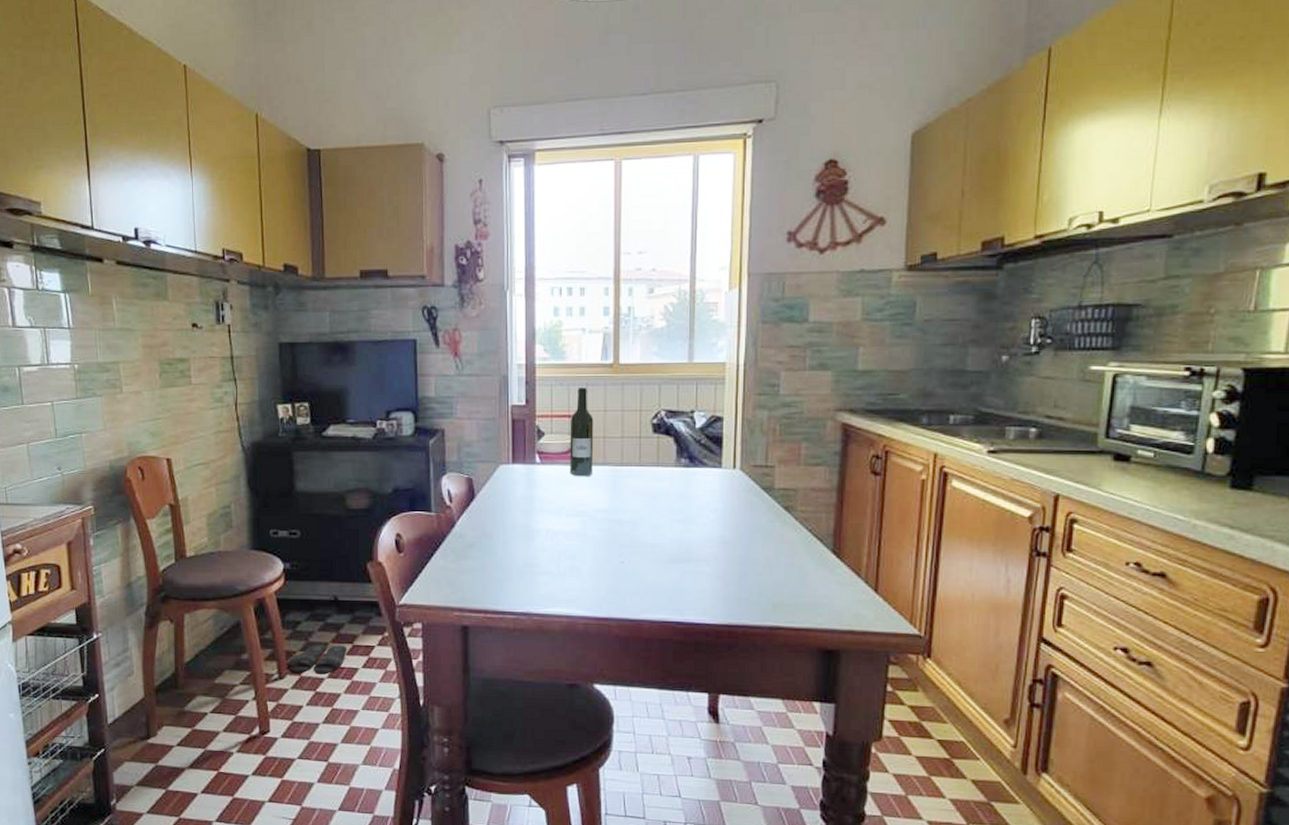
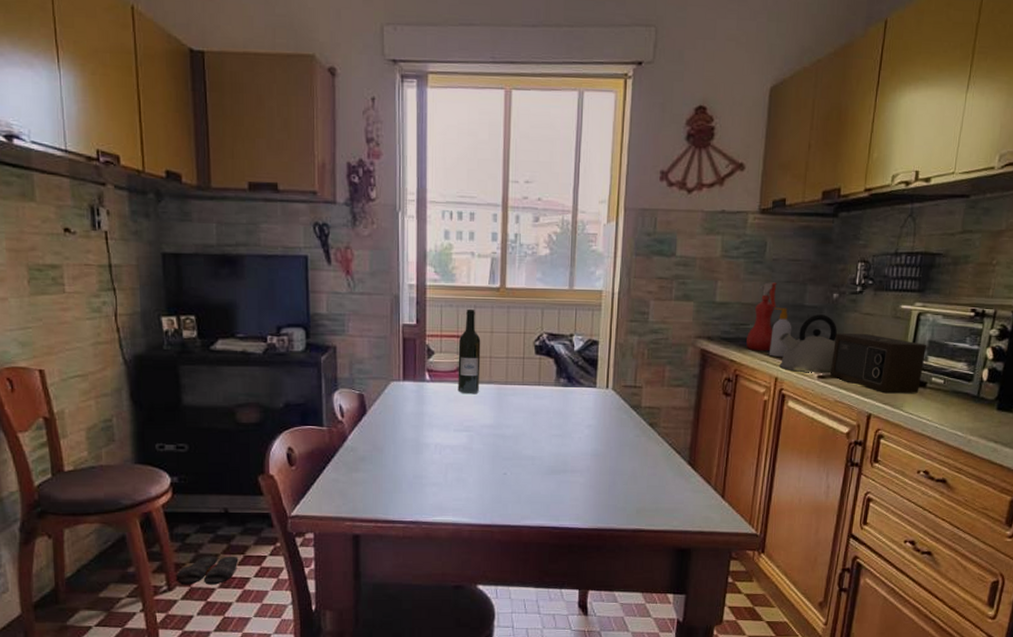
spray bottle: none [897,346,932,424] -> present [746,282,777,352]
soap bottle: none [926,374,953,430] -> present [769,307,792,357]
kettle: none [936,380,1009,448] -> present [779,314,837,373]
radio: none [1002,401,1128,470] -> present [829,333,927,394]

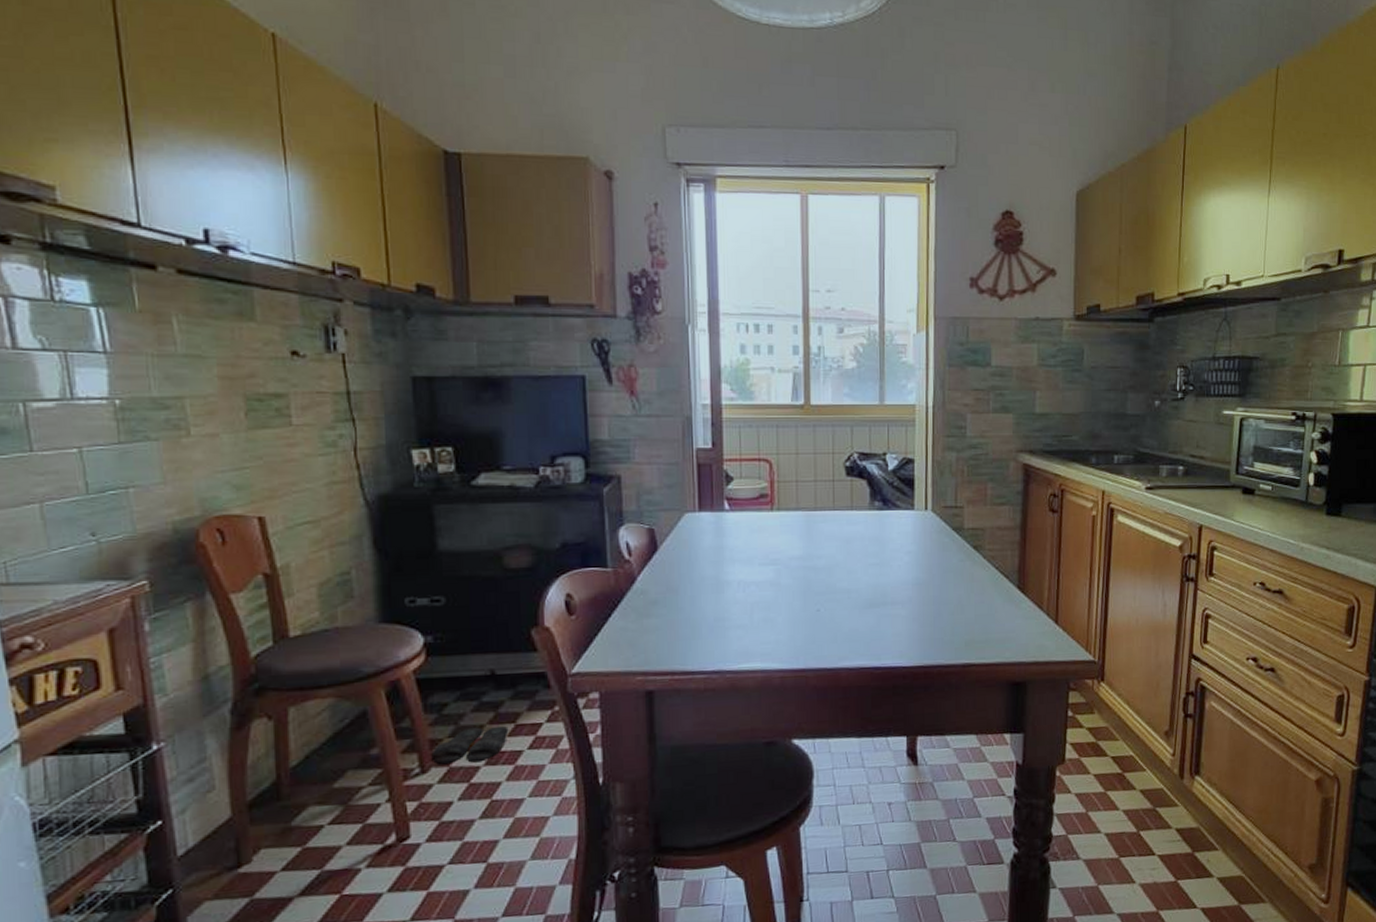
wine bottle: present [458,310,481,394] -> none [760,430,786,524]
spray bottle: present [746,282,777,352] -> none [1070,391,1099,464]
soap bottle: present [769,307,792,357] -> none [1094,417,1116,469]
kettle: present [779,314,837,373] -> none [1103,423,1161,485]
radio: present [829,333,927,394] -> none [1157,442,1252,503]

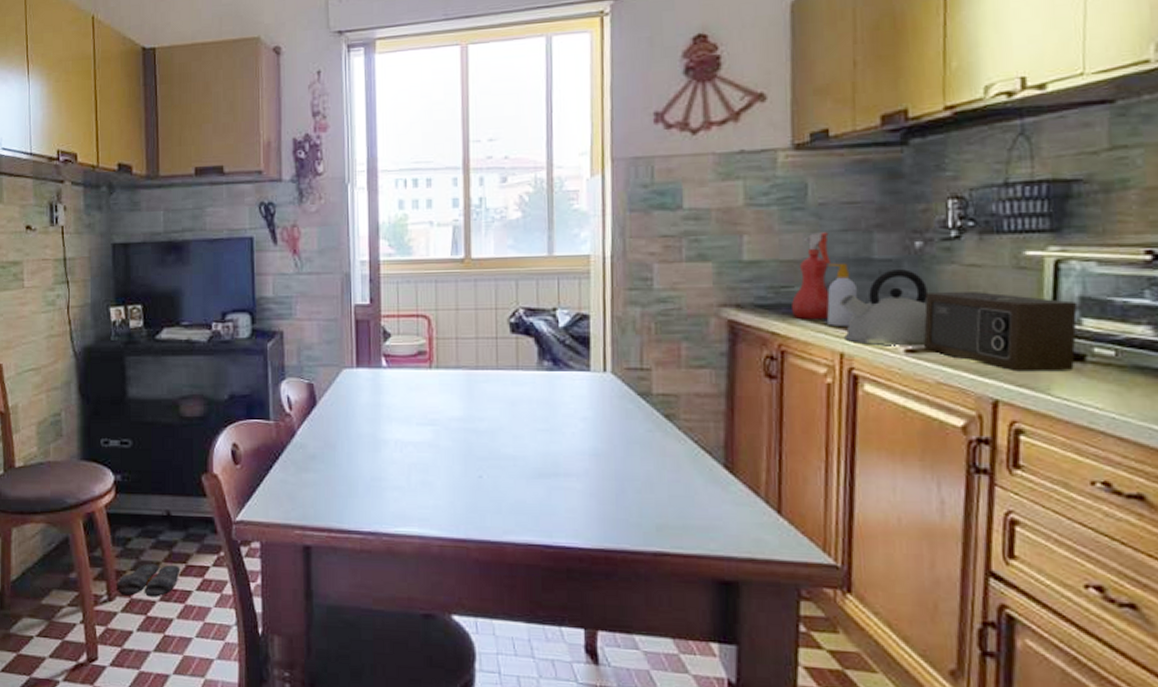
spray bottle: none [1070,391,1099,464] -> present [792,232,832,320]
soap bottle: none [1094,417,1116,469] -> present [827,263,858,326]
kettle: none [1103,423,1161,485] -> present [839,269,928,346]
radio: none [1157,442,1252,503] -> present [923,292,1078,372]

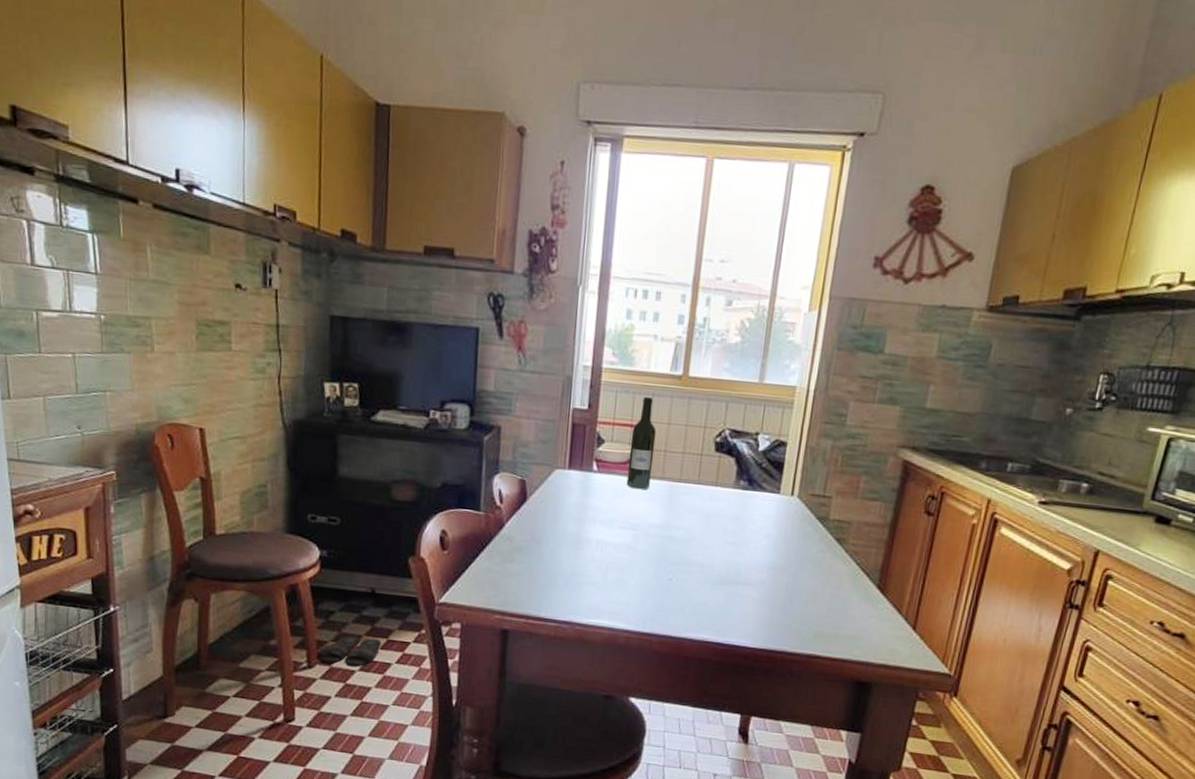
wine bottle: none [418,285,446,382] -> present [626,397,657,490]
spray bottle: present [792,232,832,320] -> none [957,390,1000,469]
soap bottle: present [827,263,858,326] -> none [983,419,1014,476]
kettle: present [839,269,928,346] -> none [994,431,1068,500]
radio: present [923,292,1078,372] -> none [1053,454,1176,531]

